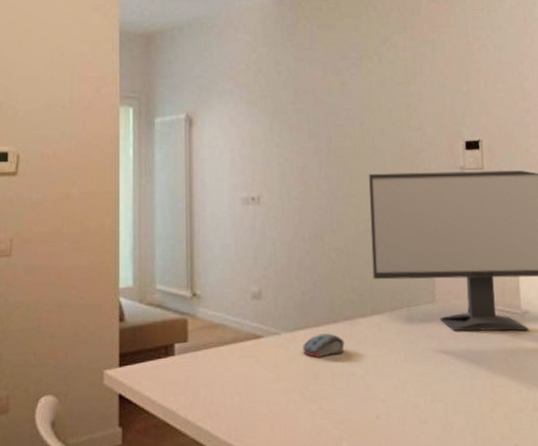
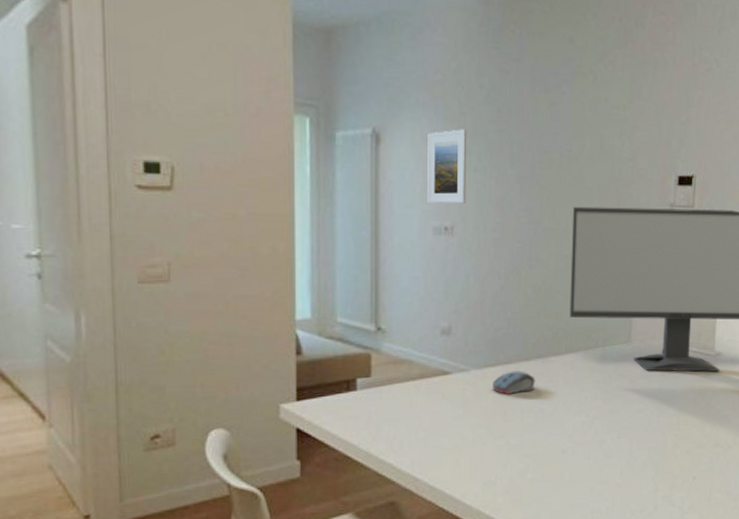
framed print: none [234,110,271,177] -> present [427,129,467,204]

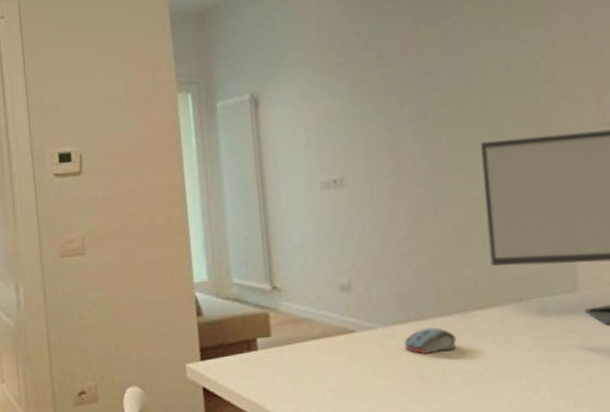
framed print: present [427,129,467,204] -> none [306,79,354,159]

